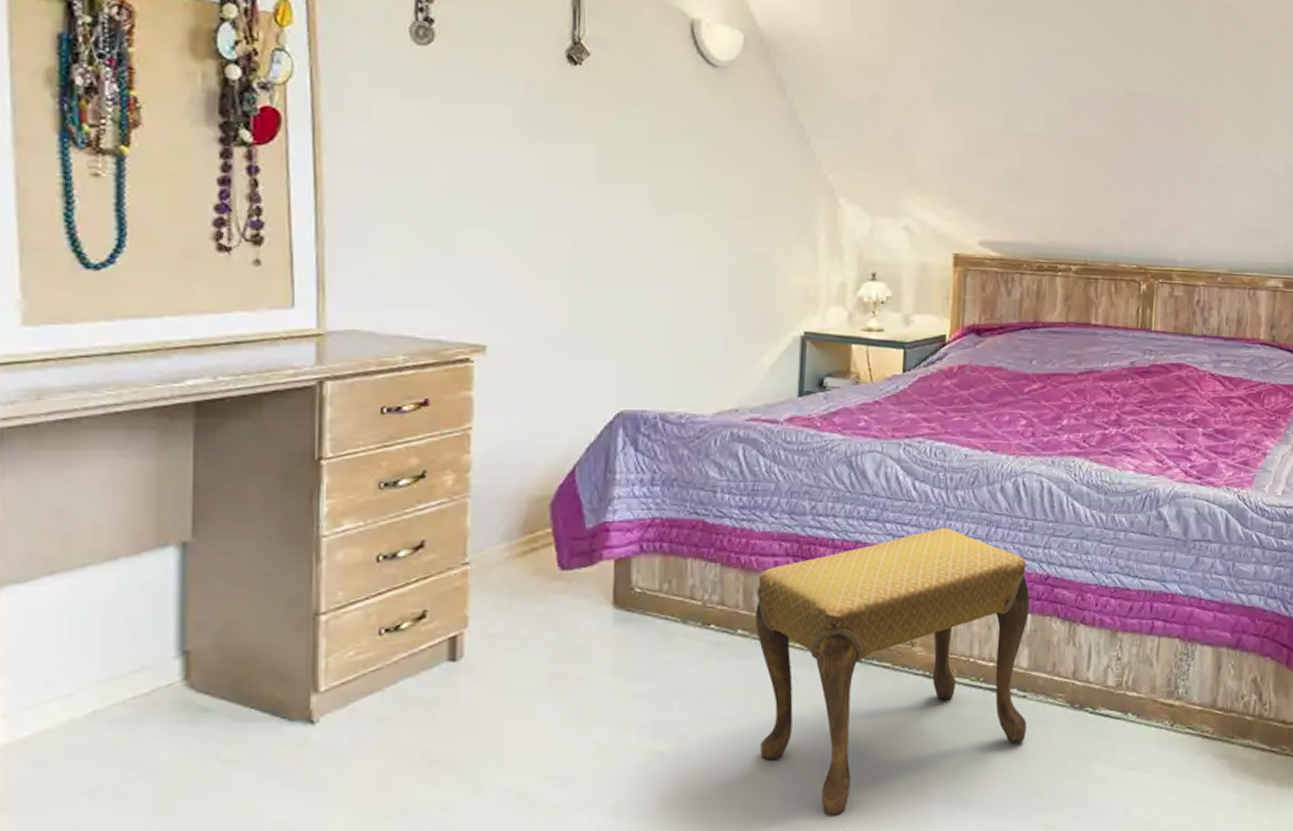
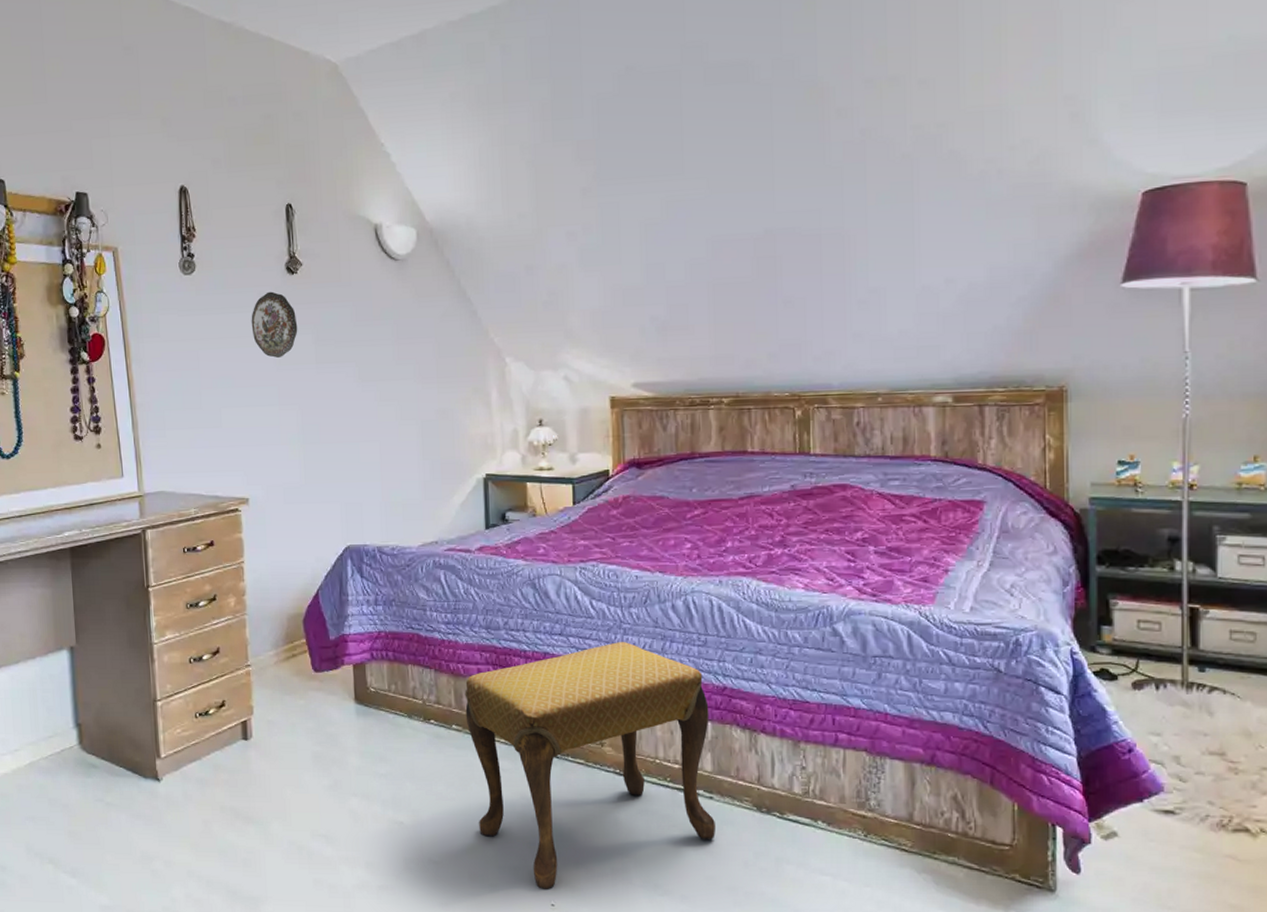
decorative plate: none [510,82,577,168] -> present [251,291,298,358]

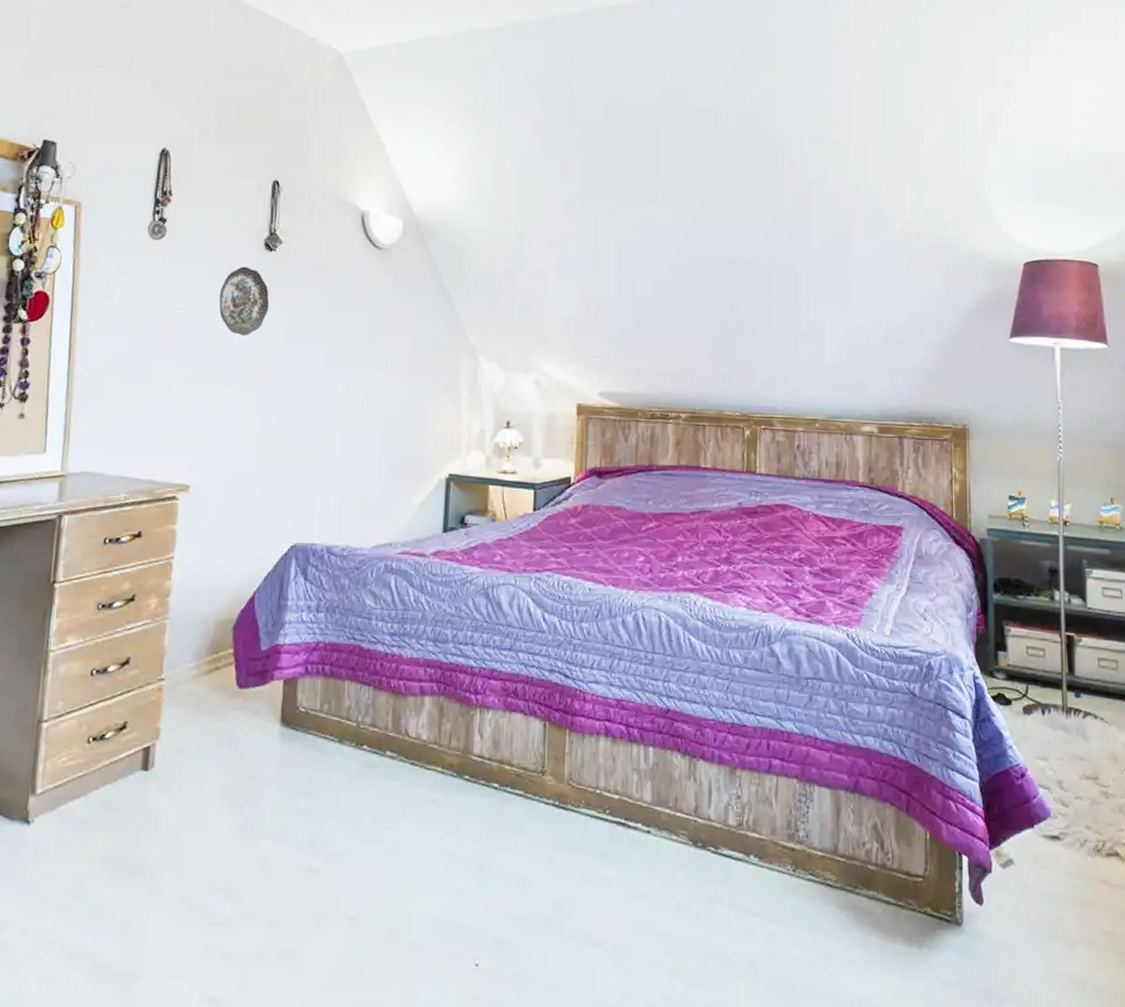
footstool: present [464,642,715,889] -> none [402,659,652,946]

